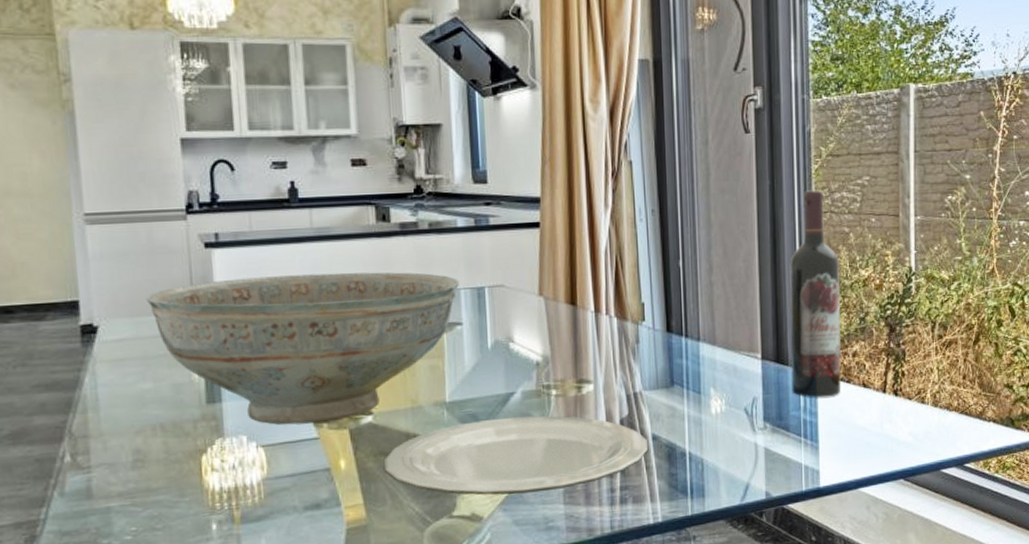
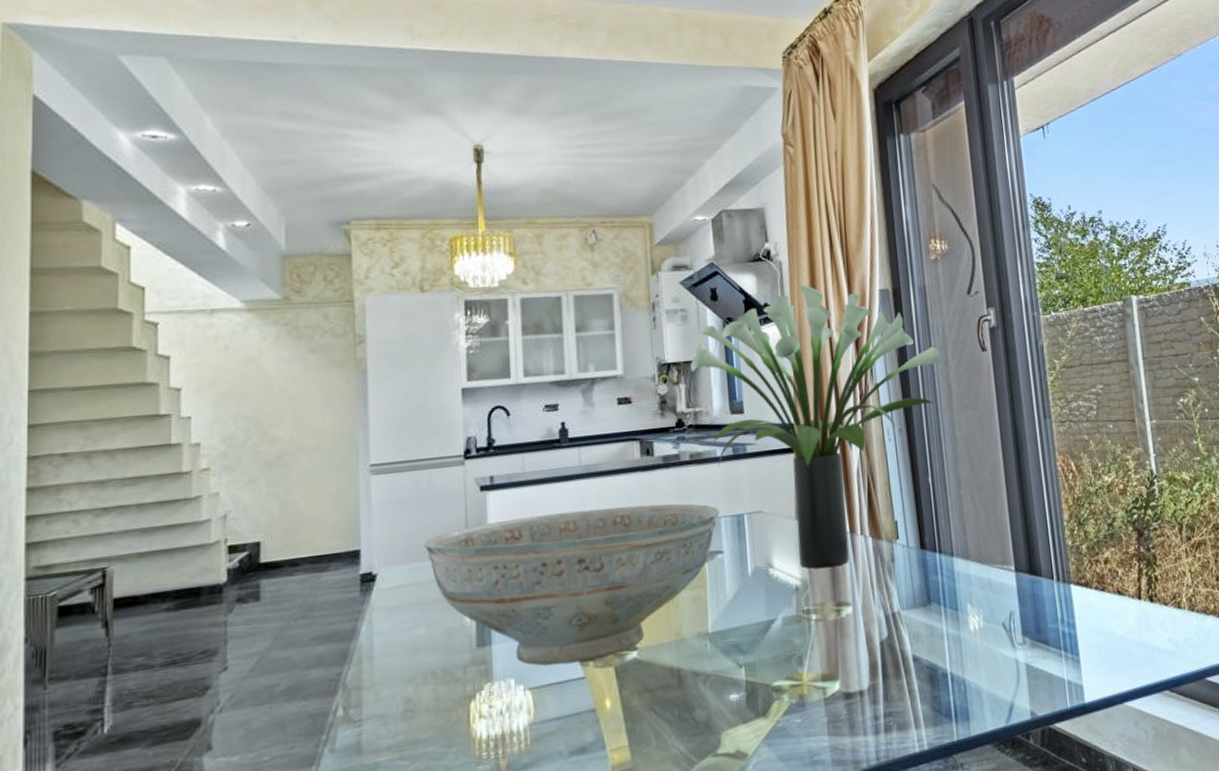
plate: present [385,415,649,495] -> none [649,641,910,730]
flower arrangement: none [431,49,701,346] -> present [690,285,942,569]
wine bottle: present [789,190,842,398] -> none [1035,401,1097,608]

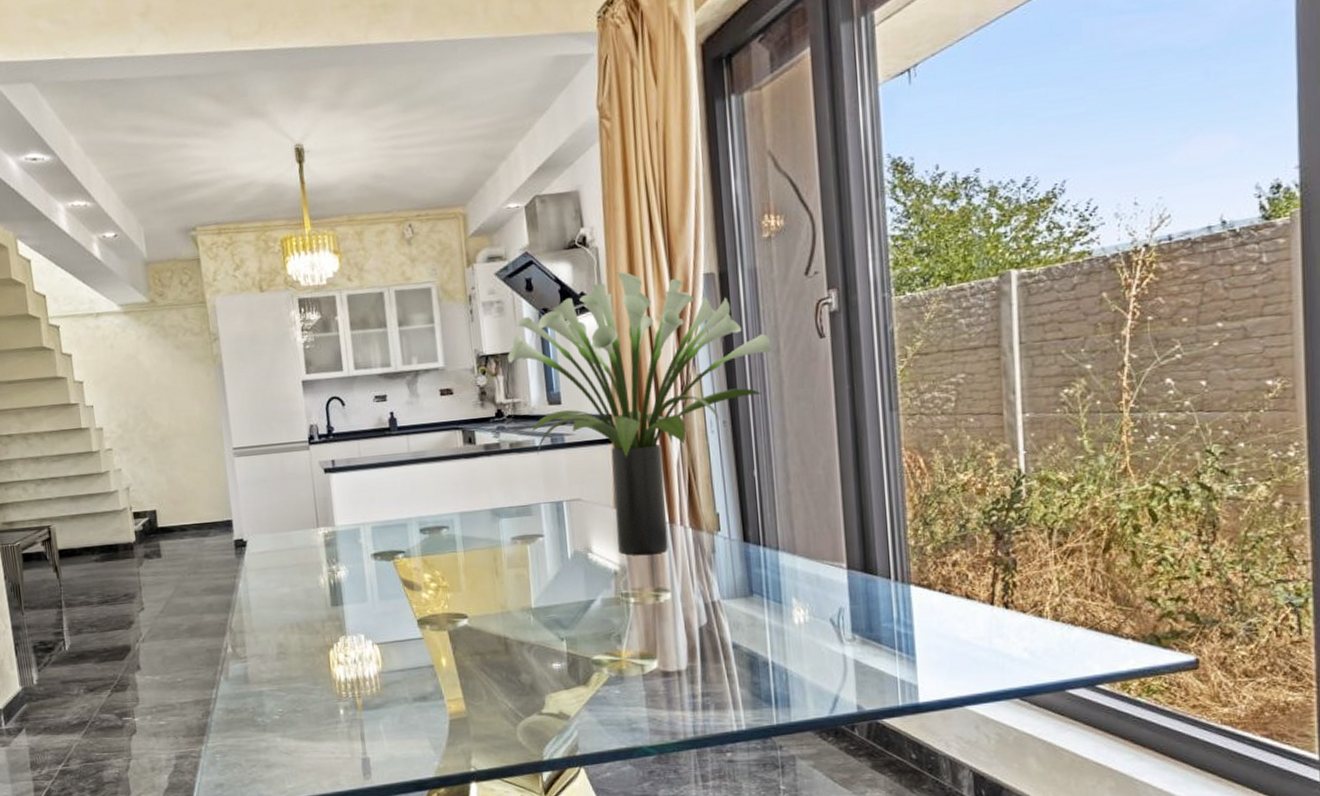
decorative bowl: present [423,503,720,666] -> none [281,489,540,626]

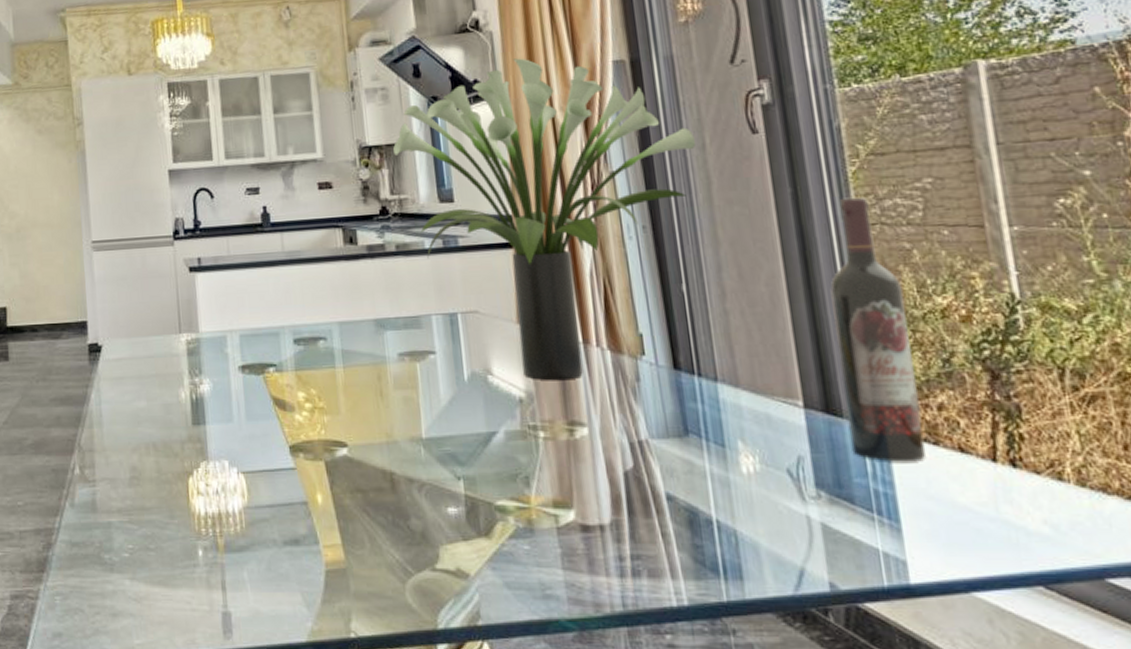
wine bottle: none [875,391,941,609] -> present [830,197,927,462]

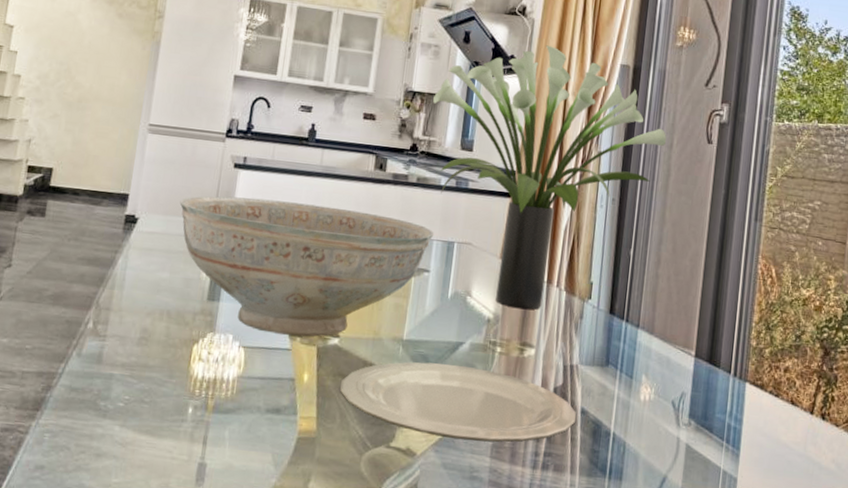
decorative bowl: none [140,296,431,452] -> present [179,196,435,337]
plate: none [361,460,663,552] -> present [340,361,576,443]
wine bottle: present [830,197,927,462] -> none [720,204,782,407]

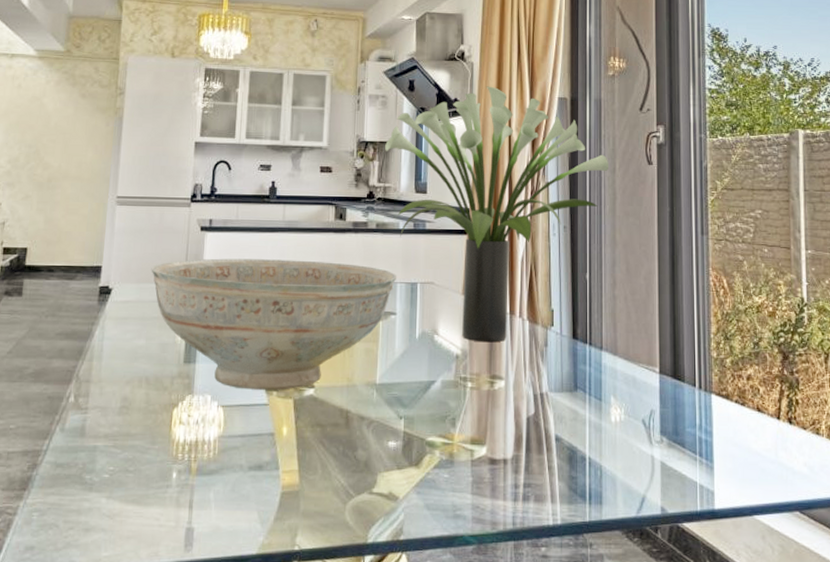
plate: present [340,361,576,443] -> none [319,403,552,479]

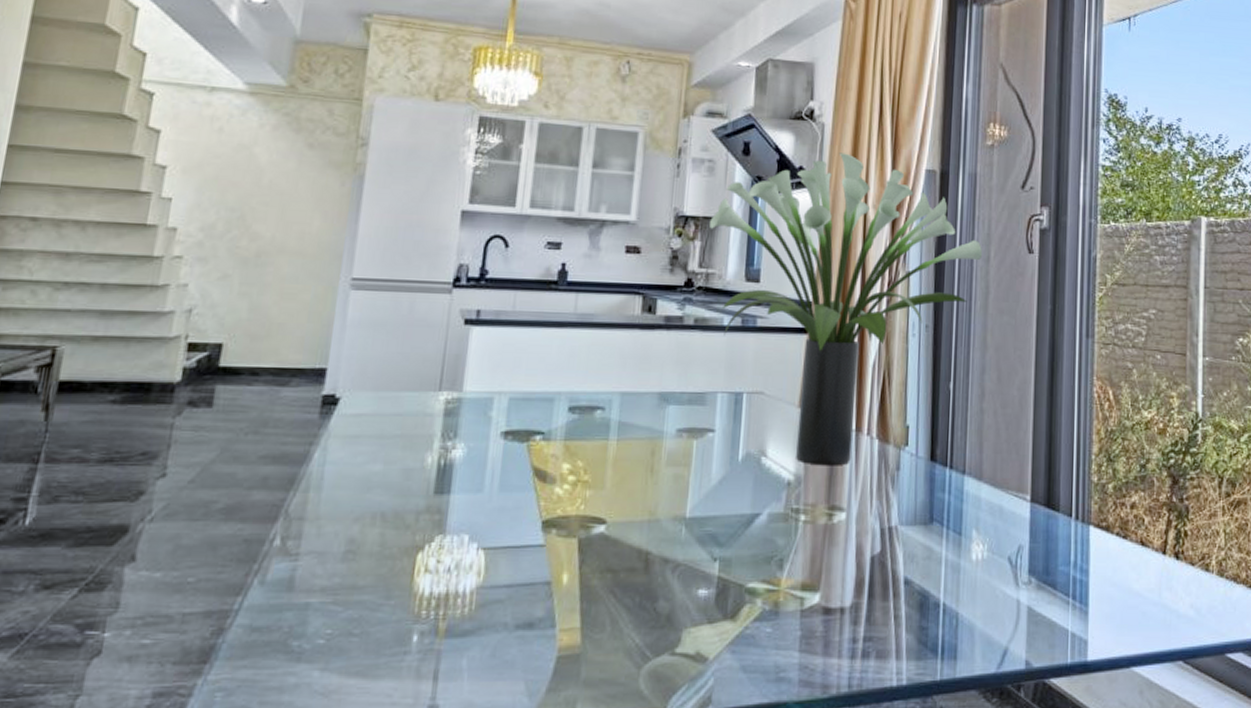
decorative bowl: present [151,258,397,390] -> none [394,360,719,527]

